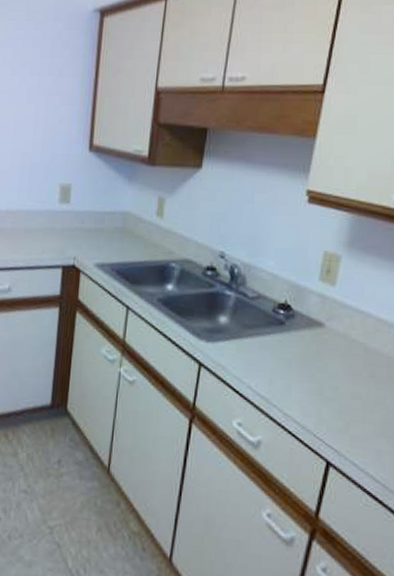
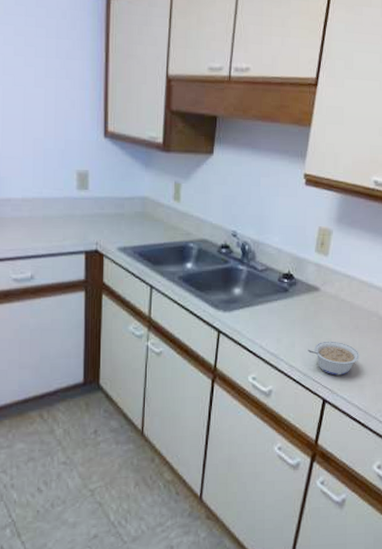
legume: none [307,389,376,435] -> present [308,341,359,376]

